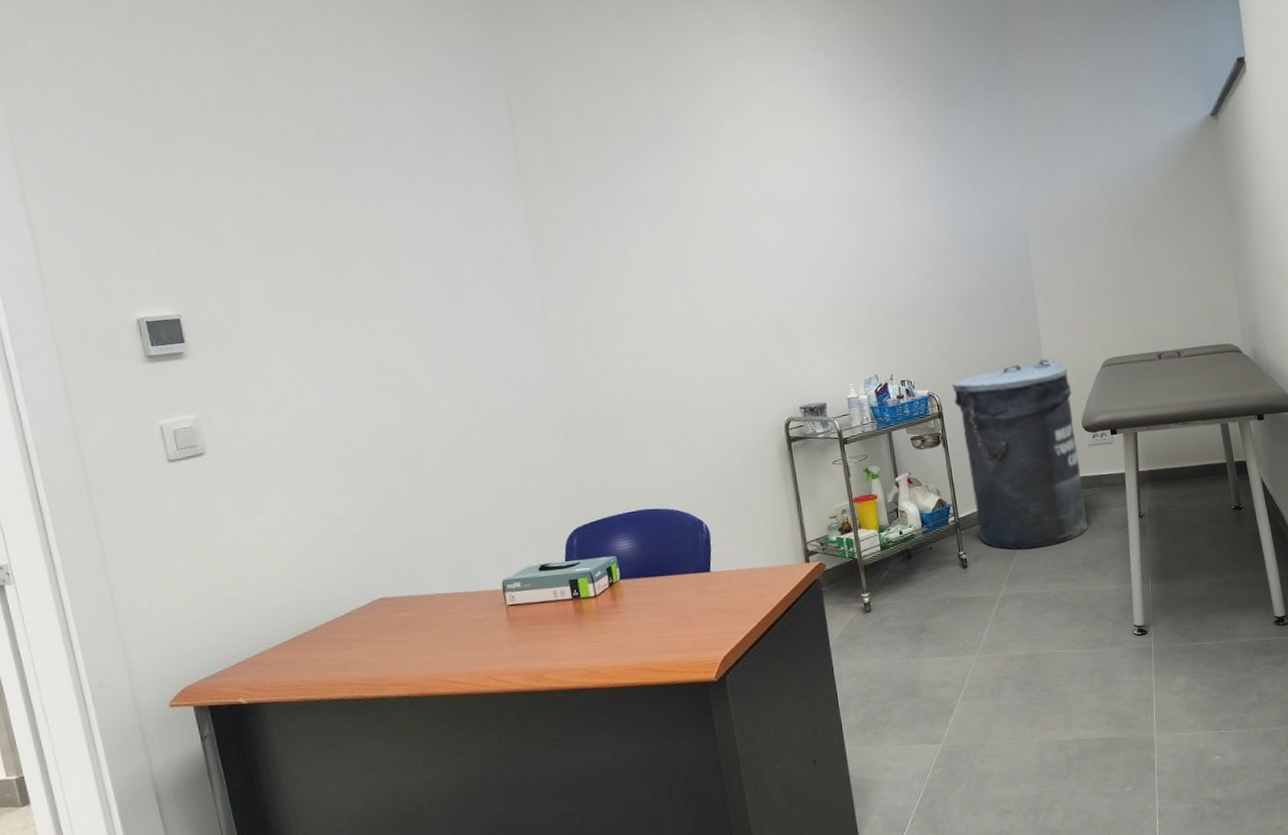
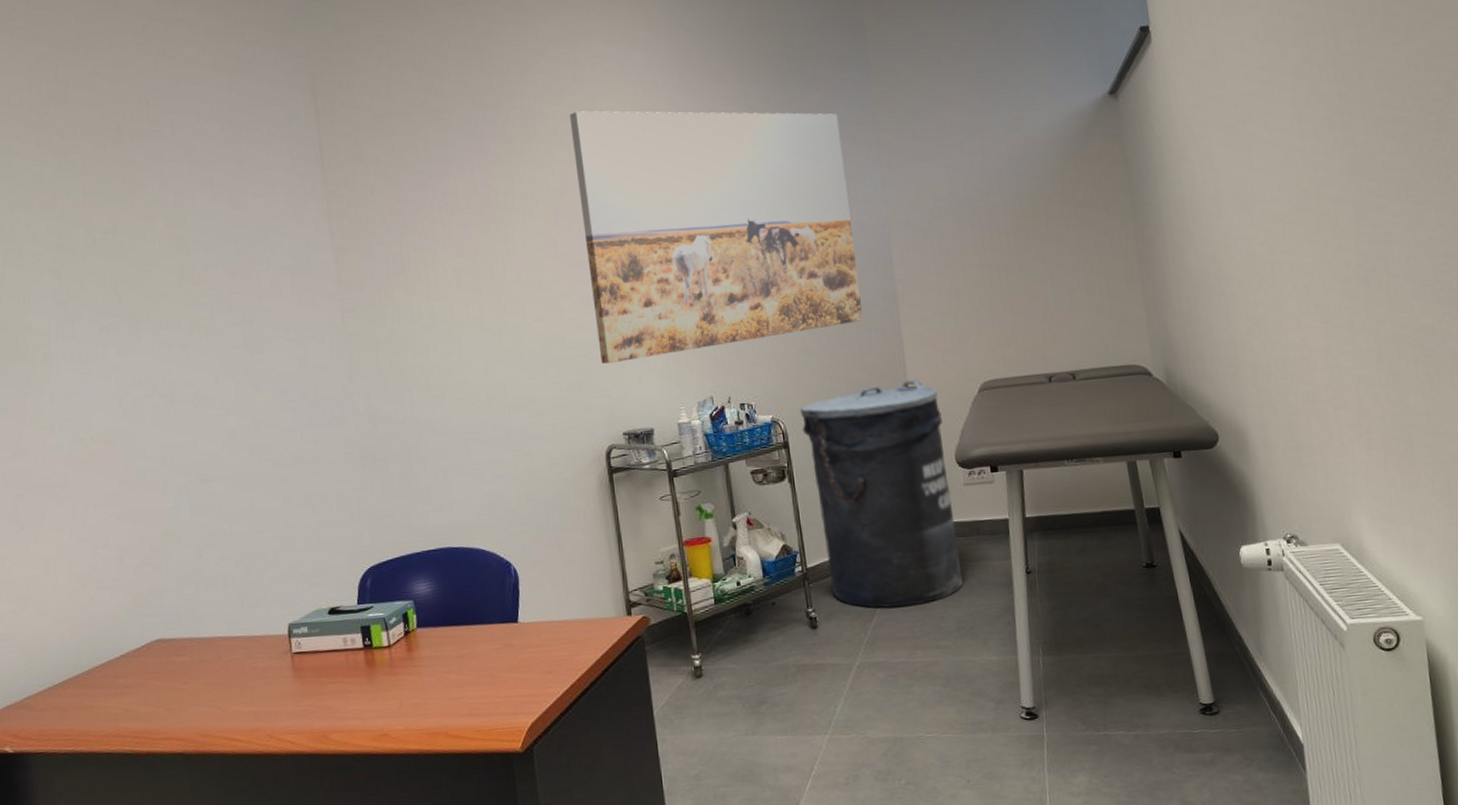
wall art: none [746,122,1005,347] -> present [569,111,863,364]

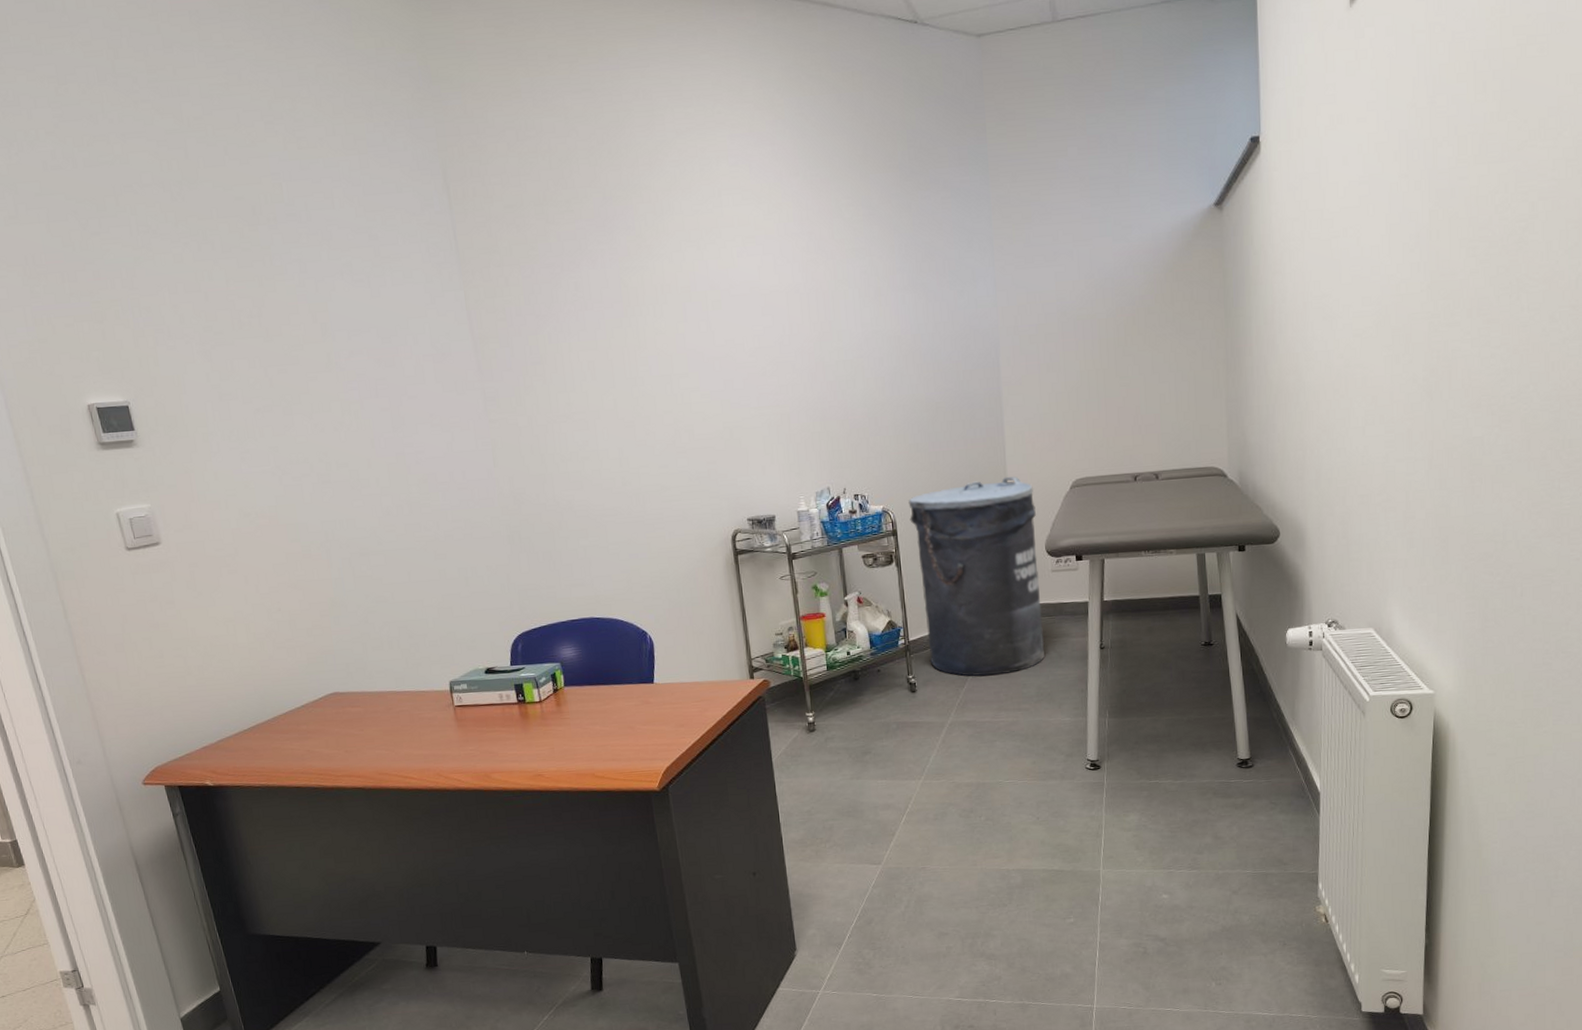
wall art: present [569,111,863,364] -> none [697,206,969,455]

